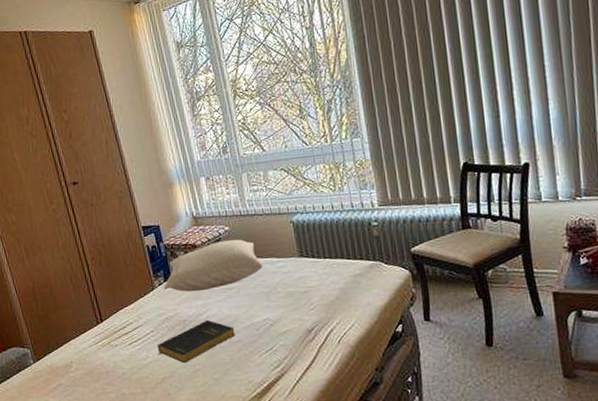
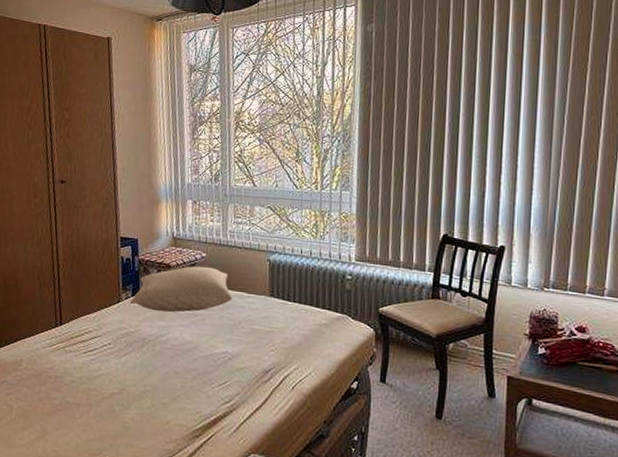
book: present [157,319,235,363] -> none [111,342,192,382]

